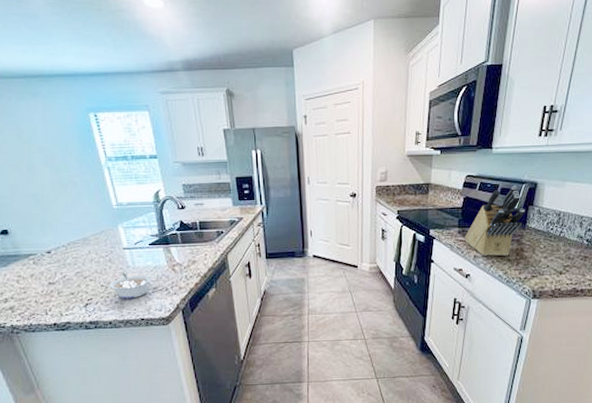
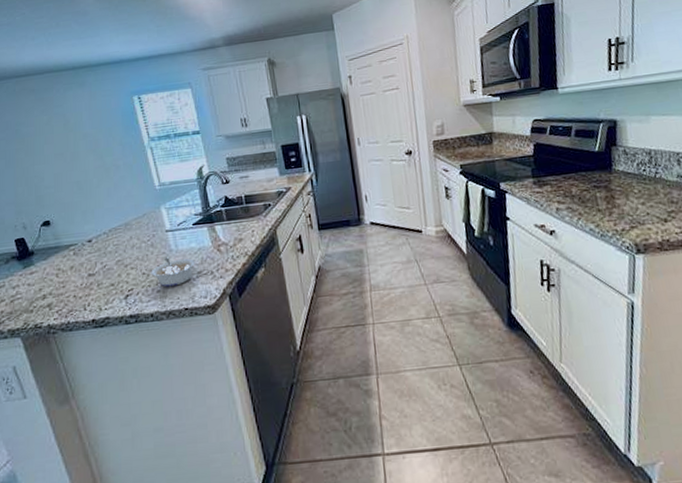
knife block: present [465,185,525,256] -> none [542,125,609,208]

